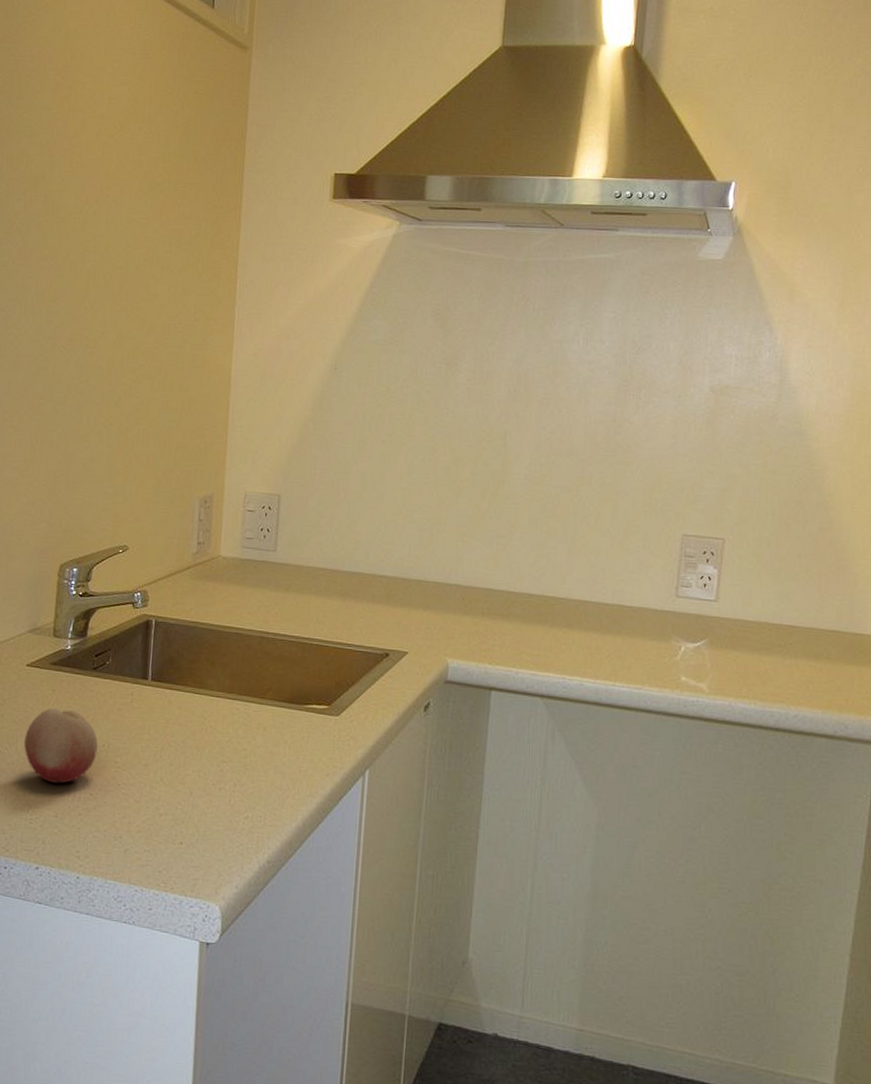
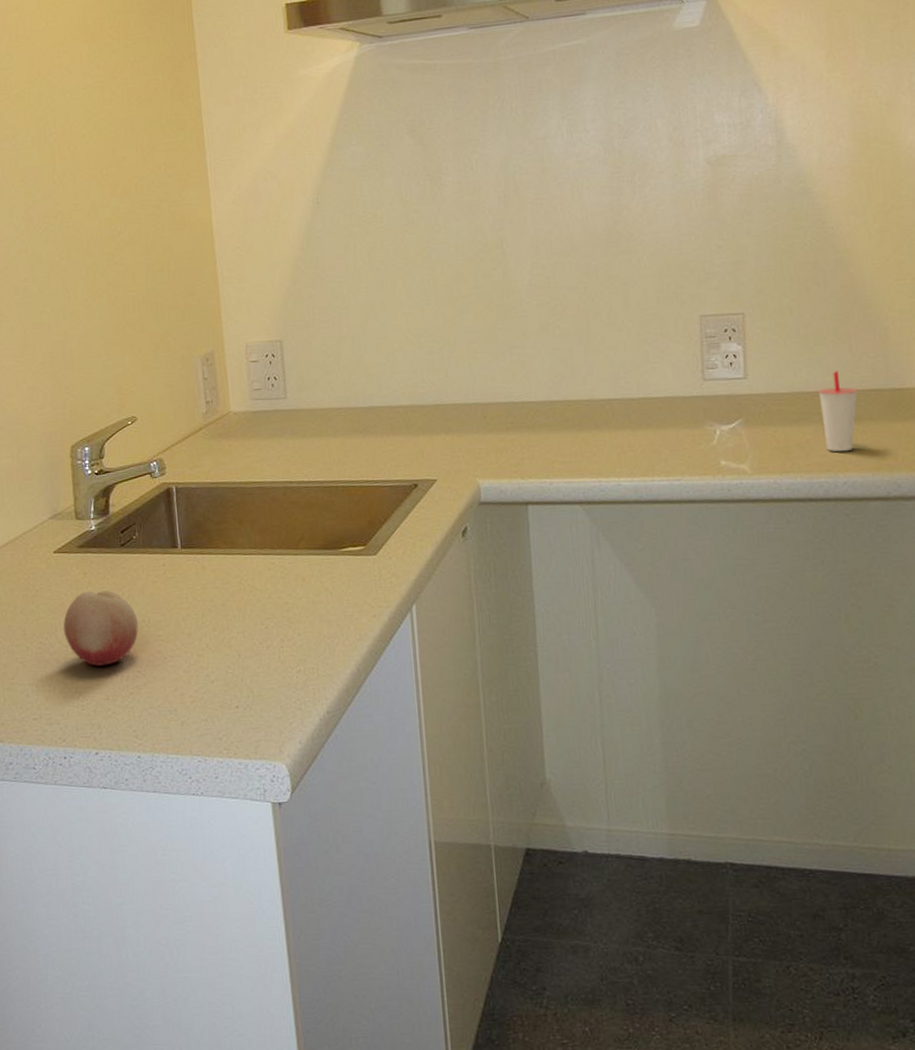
cup: none [783,608,821,686] -> present [818,371,858,452]

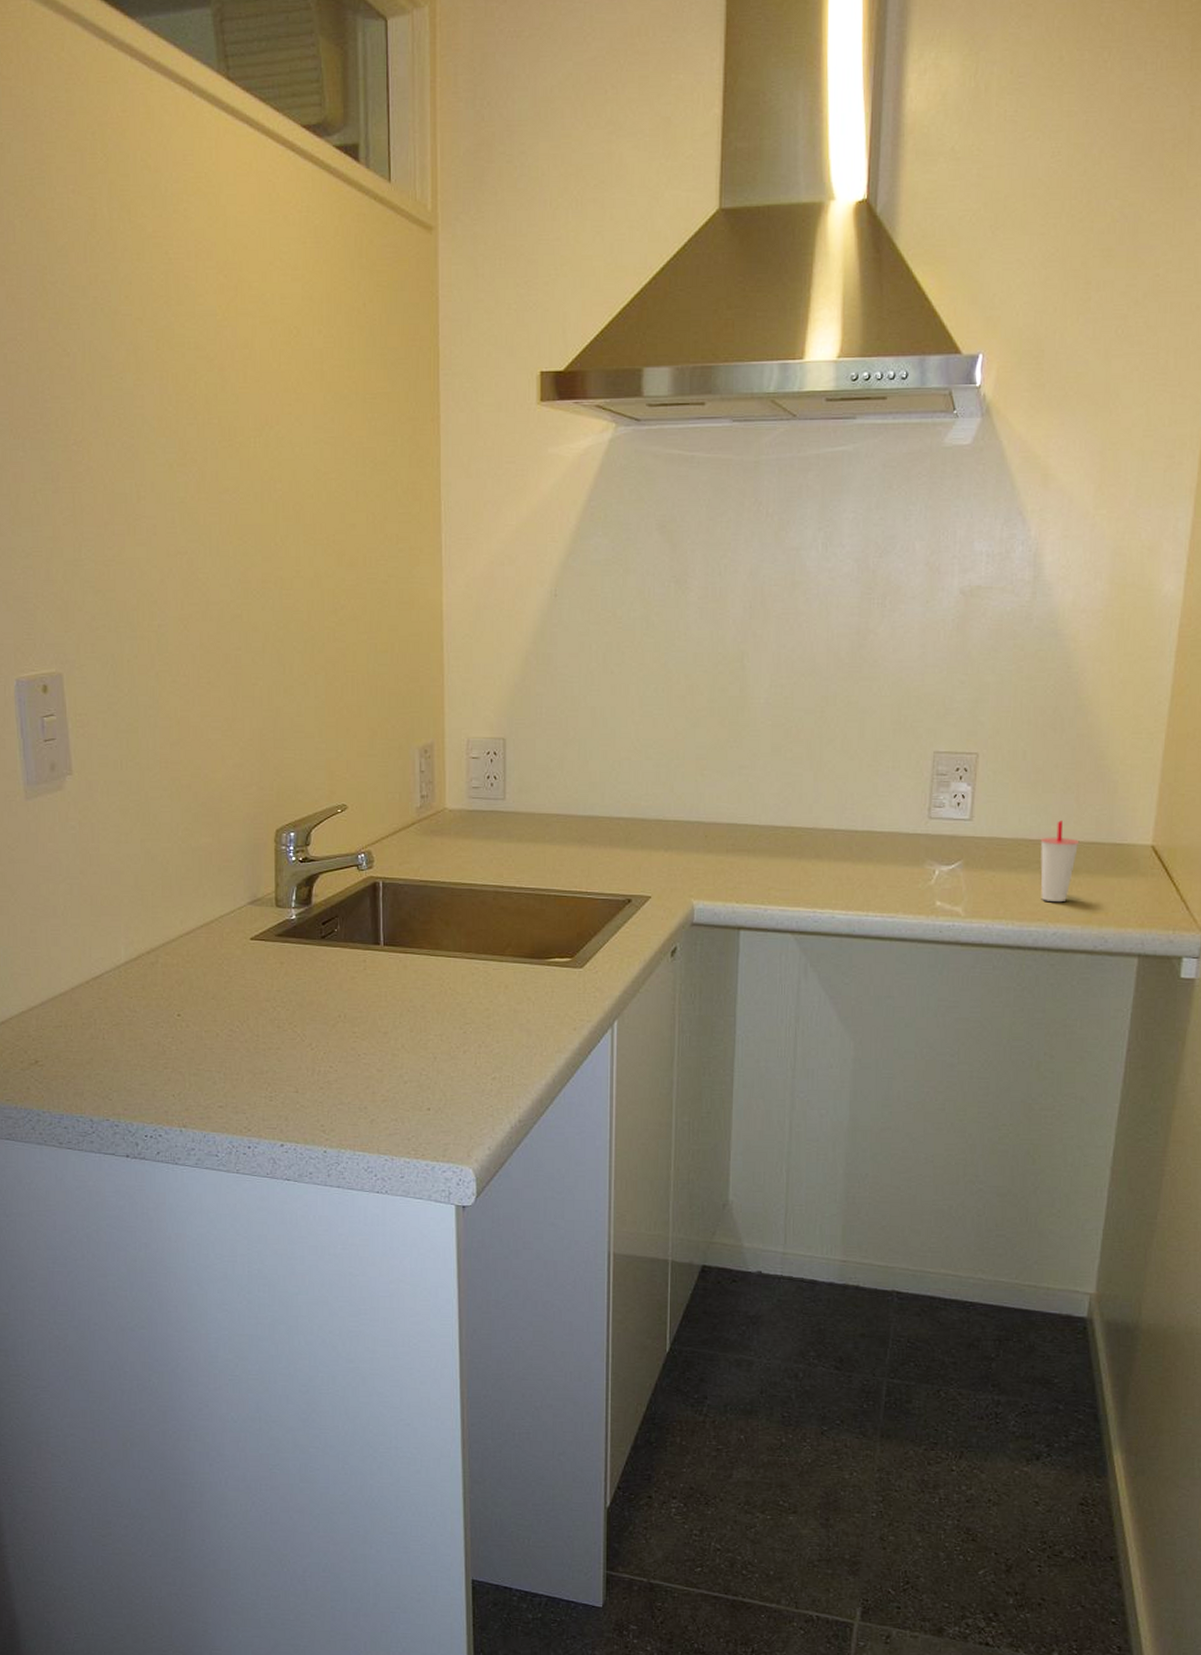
fruit: present [63,590,139,666] -> none [256,981,333,1058]

